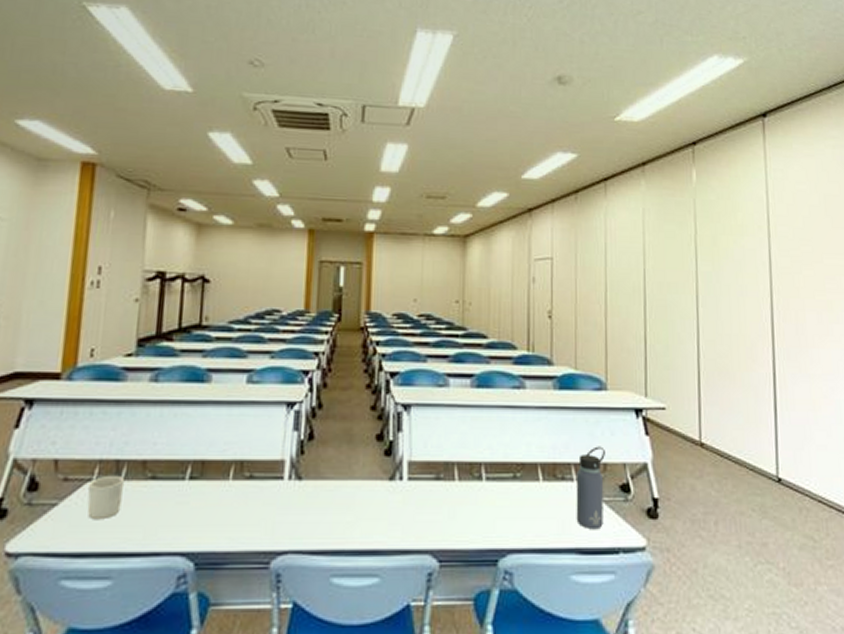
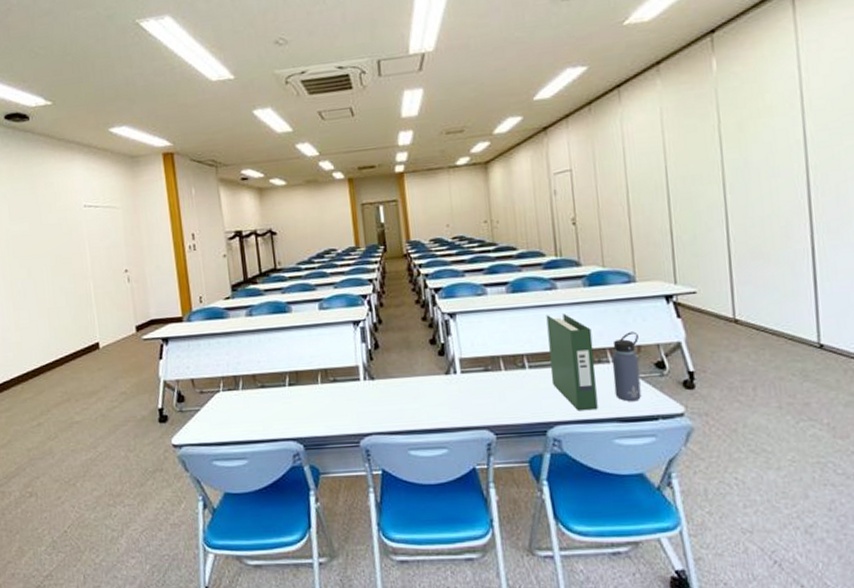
mug: present [87,475,124,518] -> none [218,386,244,418]
binder: none [509,418,558,538] -> present [546,314,598,411]

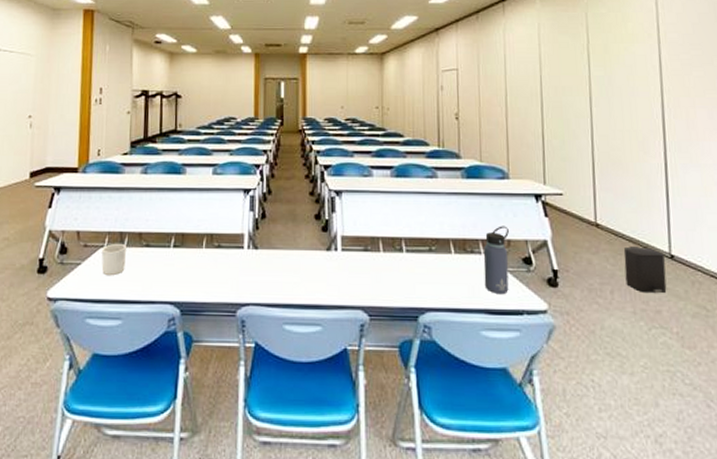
mug: none [218,386,244,418] -> present [101,243,126,275]
binder: present [546,314,598,411] -> none [426,202,468,300]
pedal bin: none [766,339,816,386] -> present [623,246,667,292]

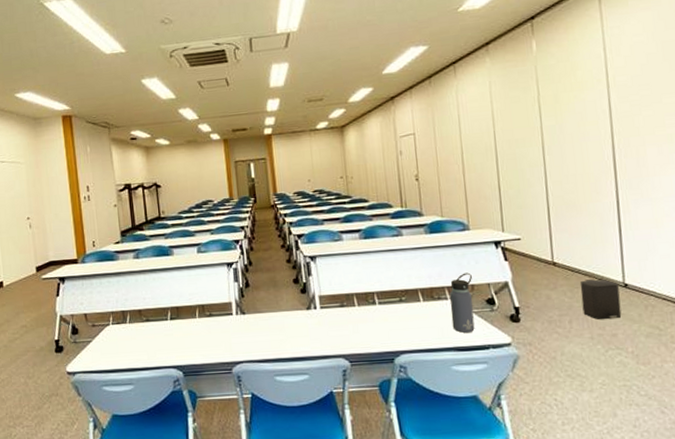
mug: present [101,243,126,275] -> none [108,320,131,349]

